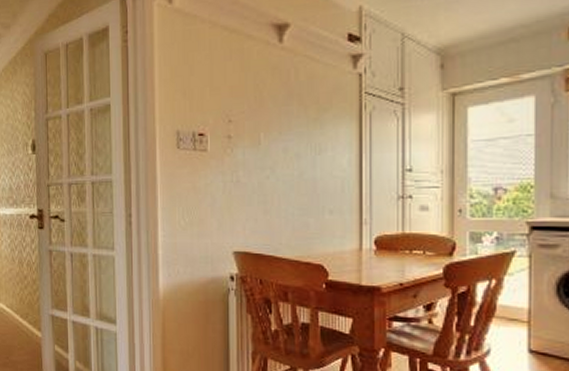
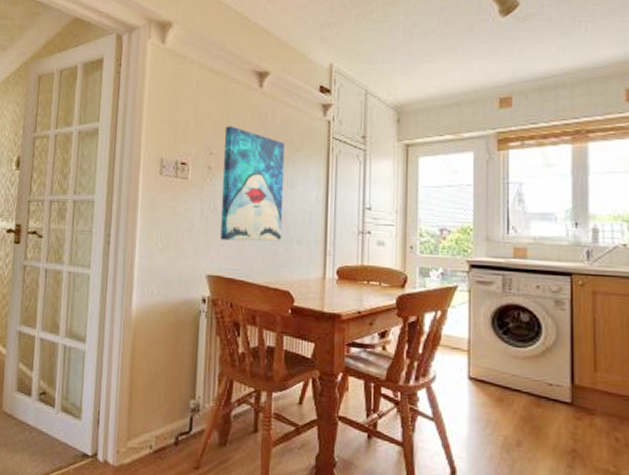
wall art: none [243,89,312,214] -> present [220,126,286,242]

